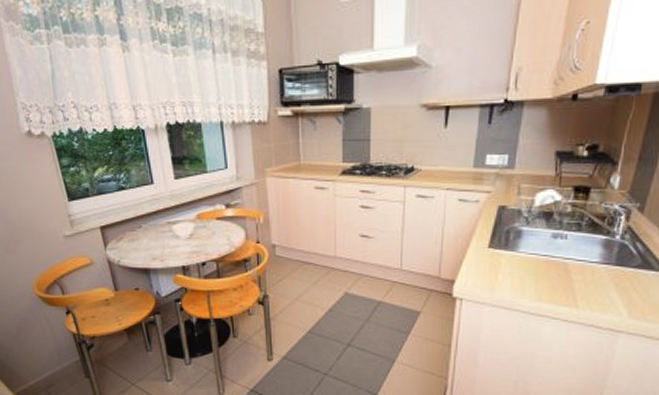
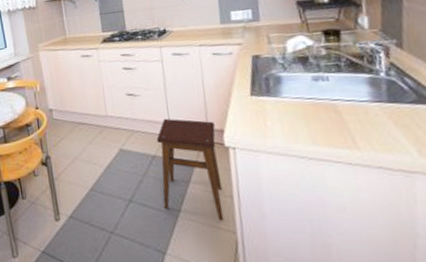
stool: none [382,265,447,368] -> present [156,119,224,221]

